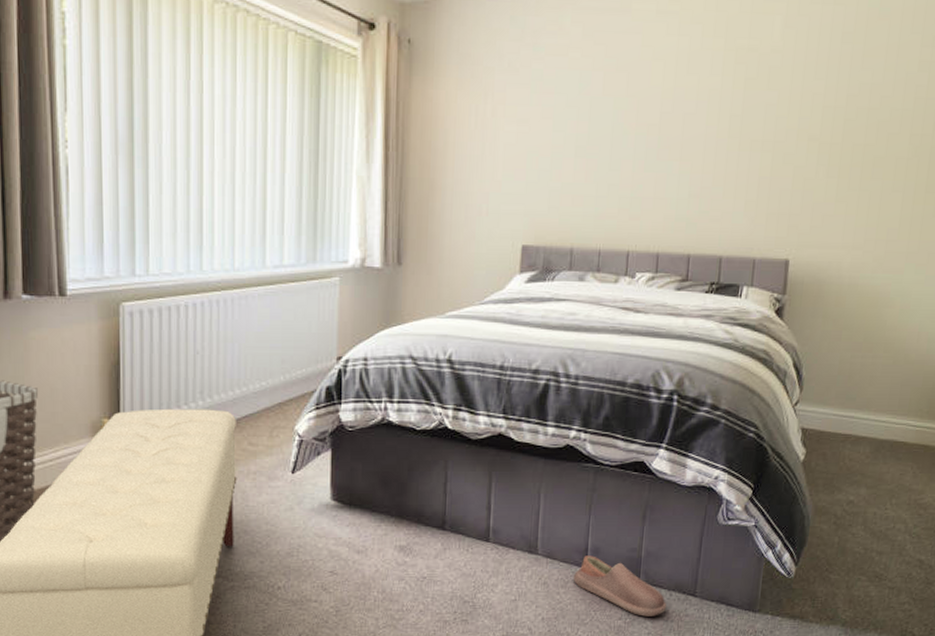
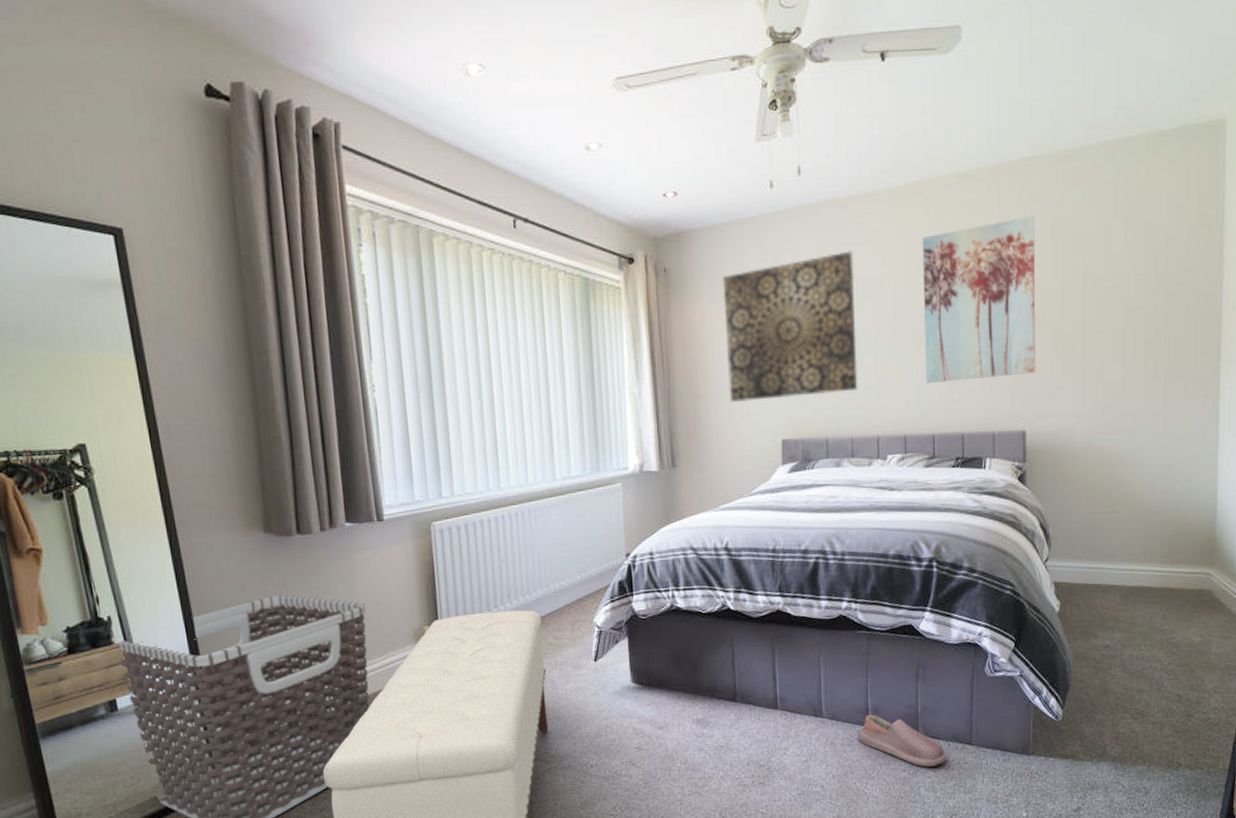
wall art: none [468,39,621,199] -> present [722,251,858,403]
wall art: none [687,20,824,198] -> present [922,216,1036,383]

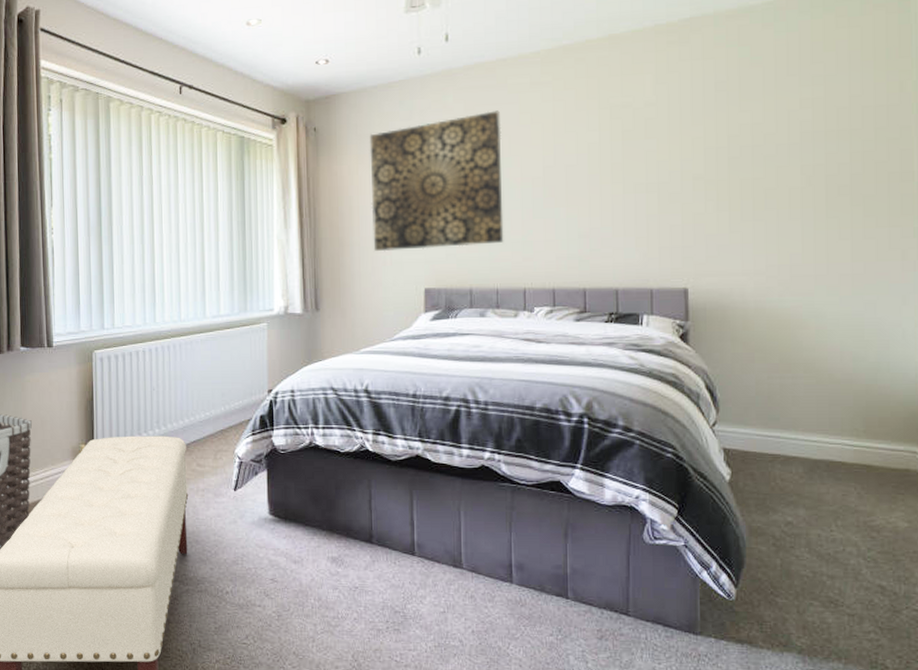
shoe: present [857,714,947,767] -> none [499,571,600,634]
wall art: present [922,216,1036,383] -> none [572,74,699,237]

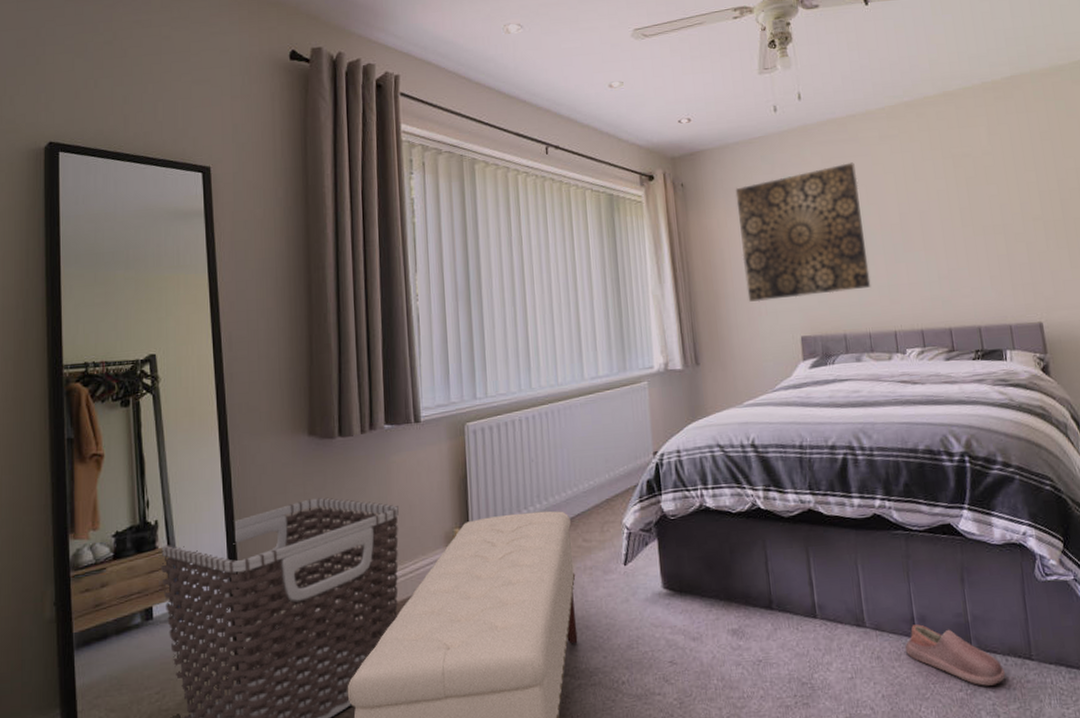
shoe: none [499,571,600,634] -> present [904,624,1006,686]

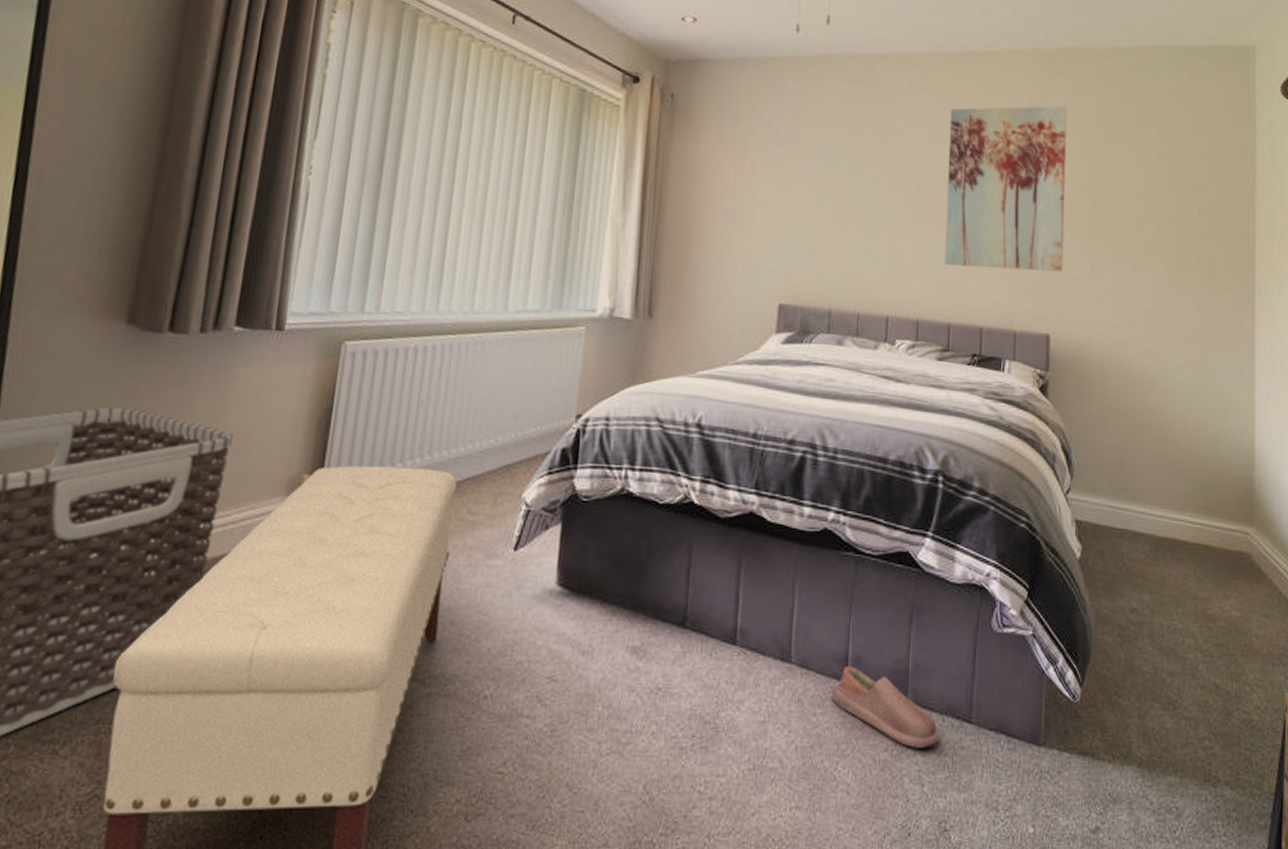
wall art: present [735,162,871,302] -> none [725,108,877,260]
wall art: none [918,126,1045,279] -> present [945,106,1067,272]

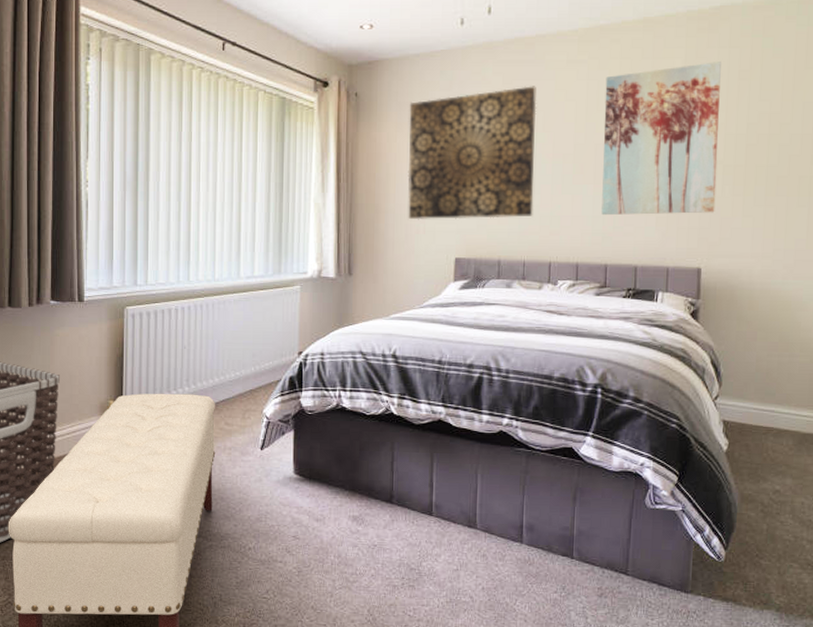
wall art: none [725,108,877,260] -> present [407,86,537,220]
shoe: present [831,666,940,748] -> none [510,532,600,592]

